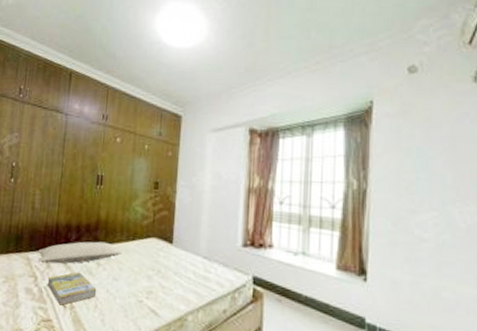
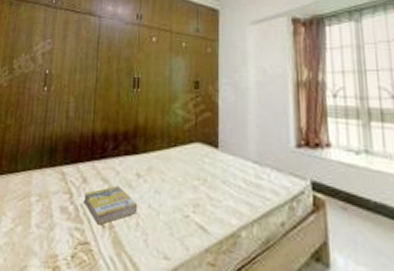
pillow: present [38,241,122,264] -> none [73,150,163,178]

